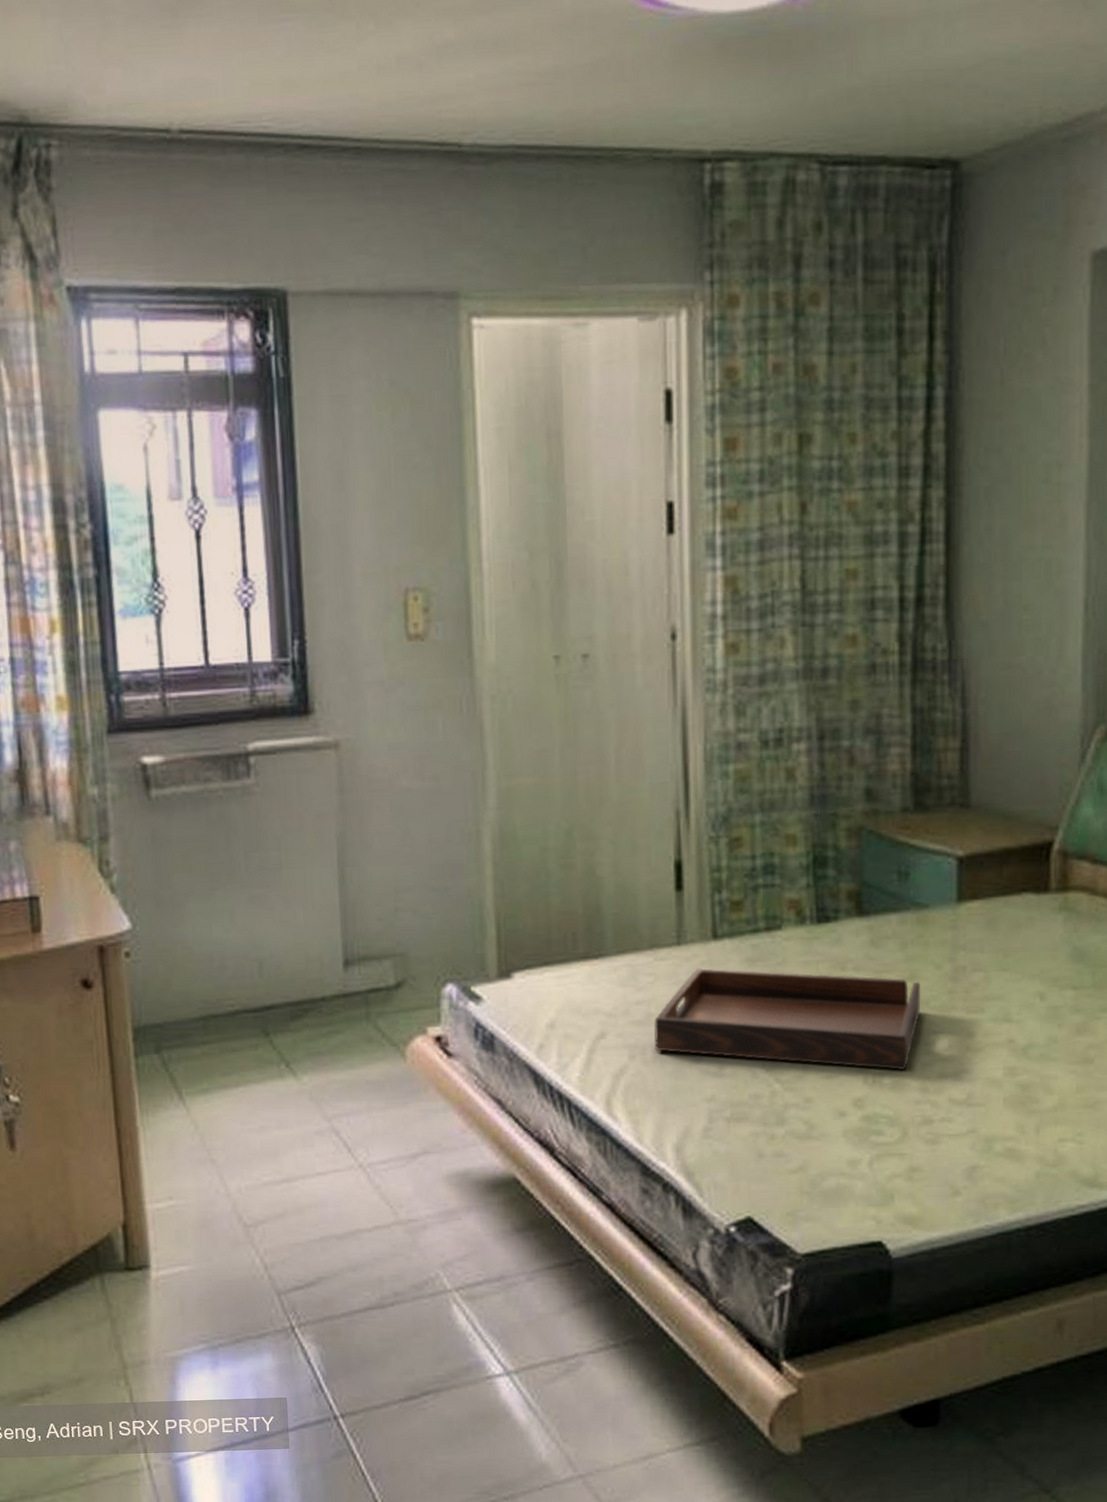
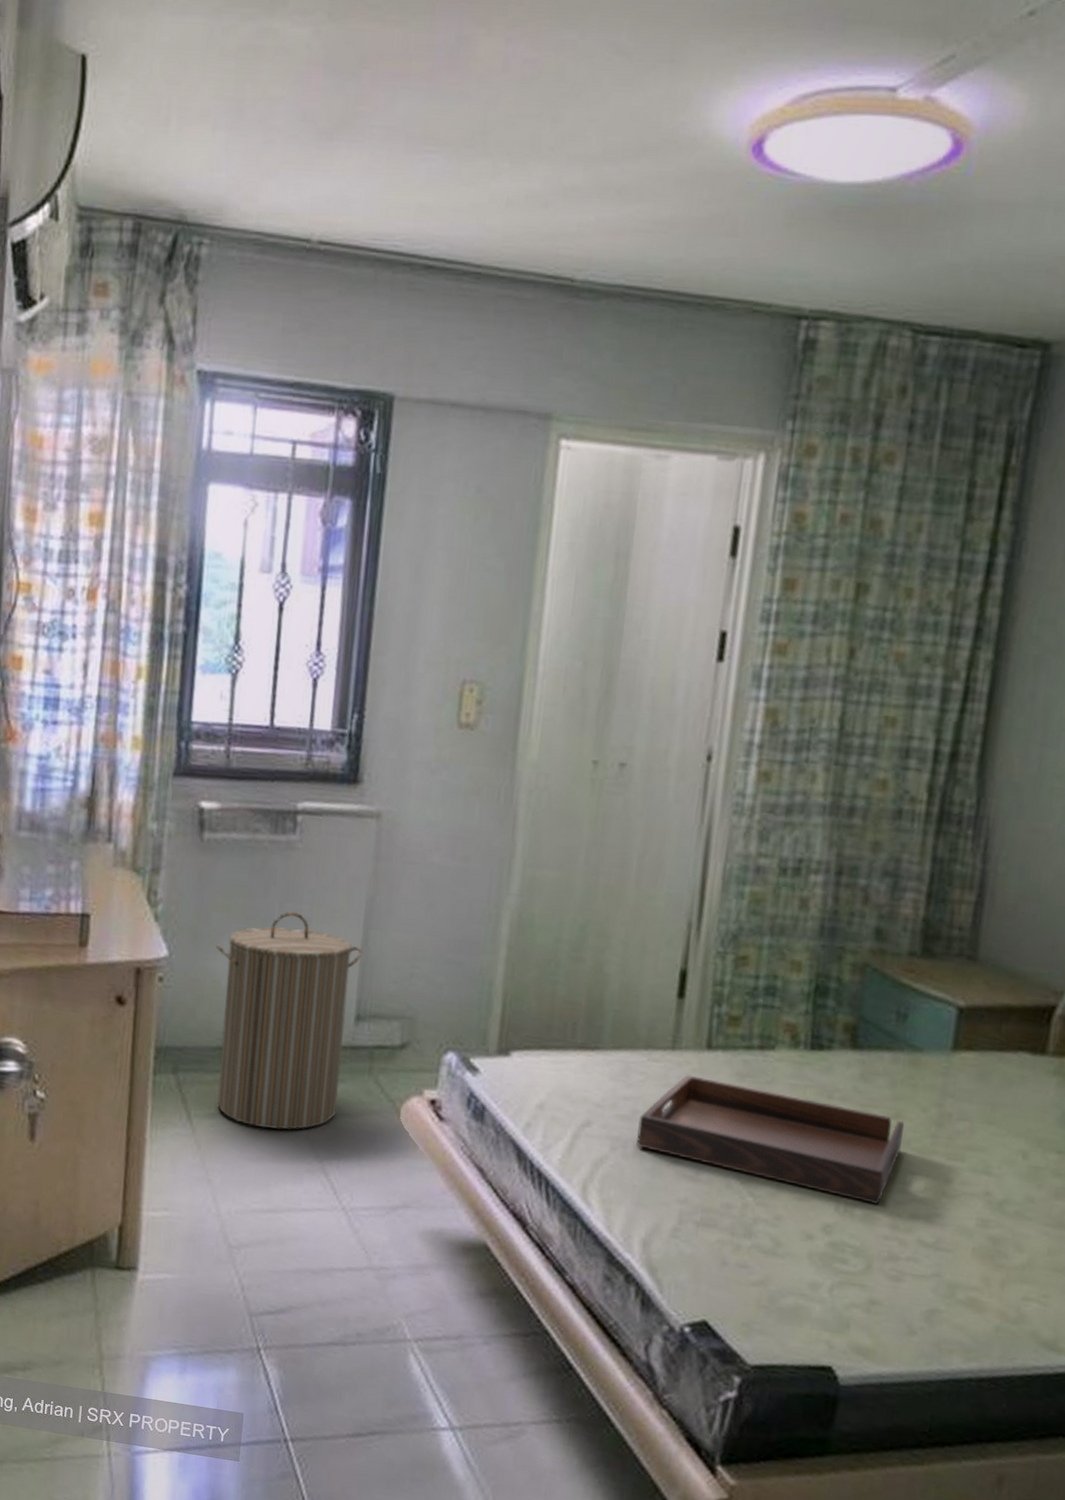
laundry hamper: none [182,861,342,1095] -> present [215,912,363,1130]

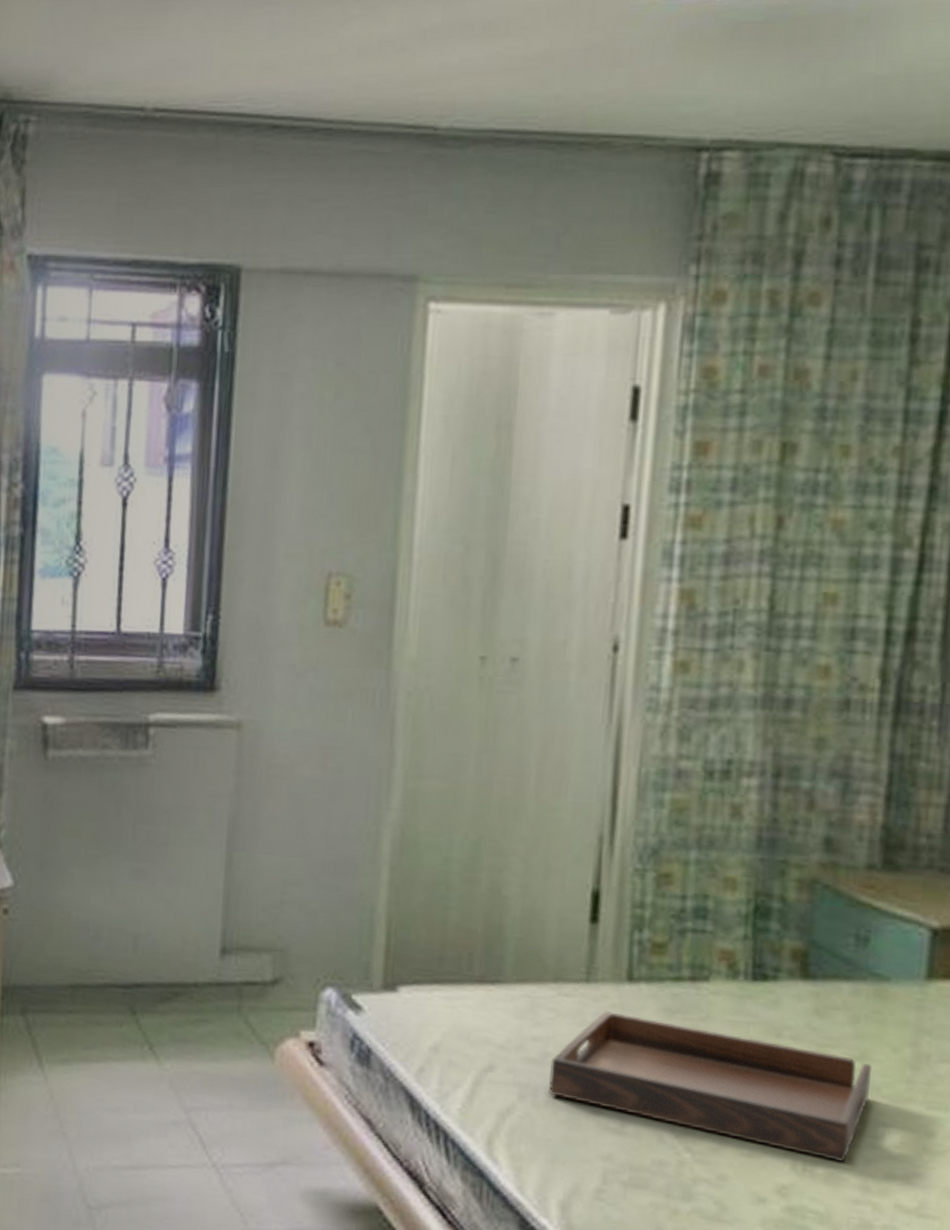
laundry hamper: present [215,912,363,1130] -> none [64,834,227,1077]

